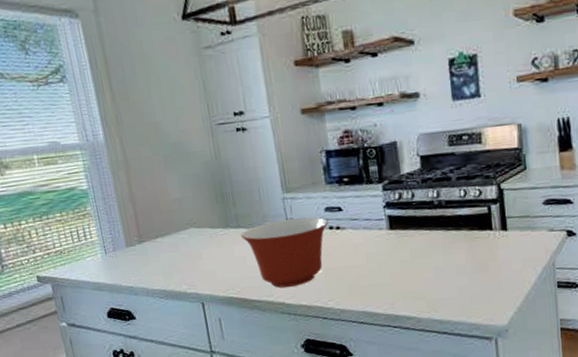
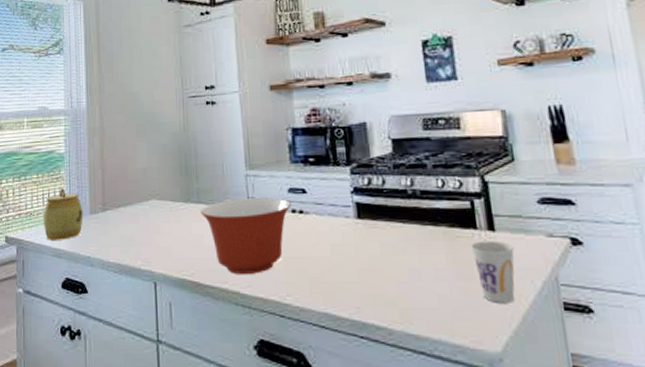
jar: none [74,224,120,275] -> present [43,188,83,240]
cup: none [487,238,522,288] -> present [471,240,515,303]

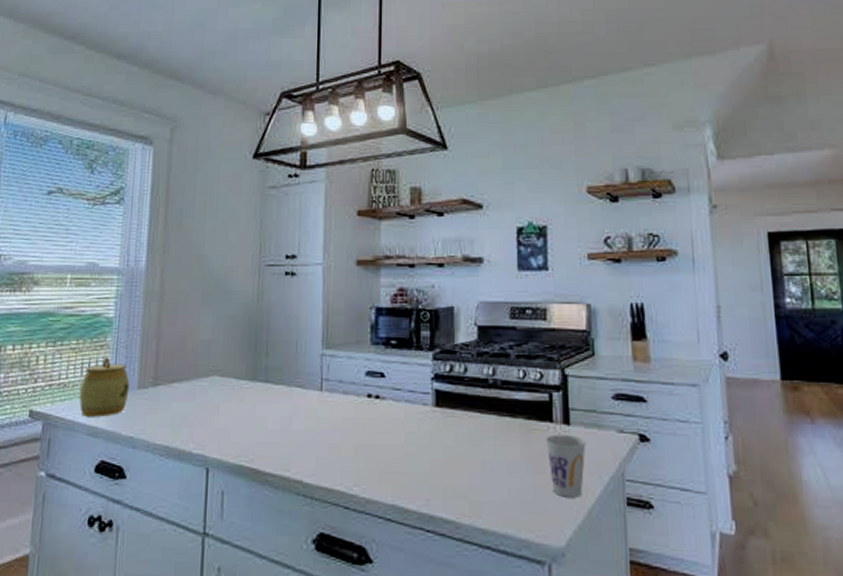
mixing bowl: present [200,197,291,274] -> none [267,380,367,462]

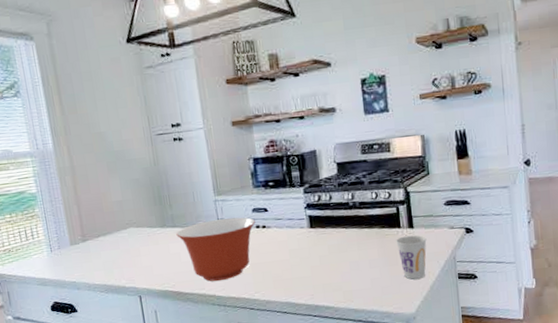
jar: present [79,357,130,417] -> none [22,224,64,272]
mixing bowl: none [267,380,367,462] -> present [176,217,256,281]

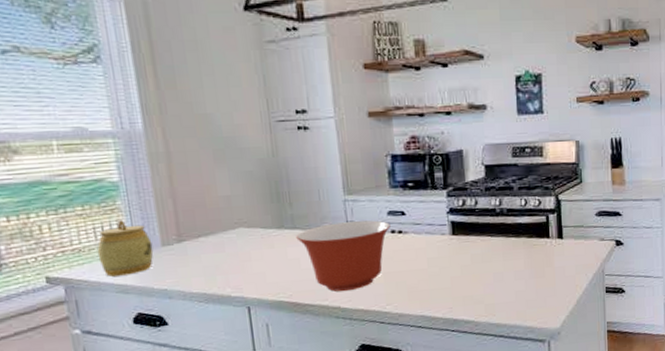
jar: none [22,224,64,272] -> present [97,220,154,277]
cup: present [396,235,427,280] -> none [544,246,576,293]

